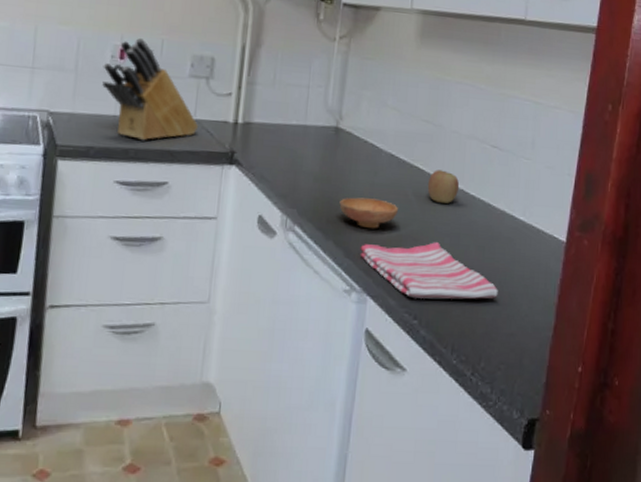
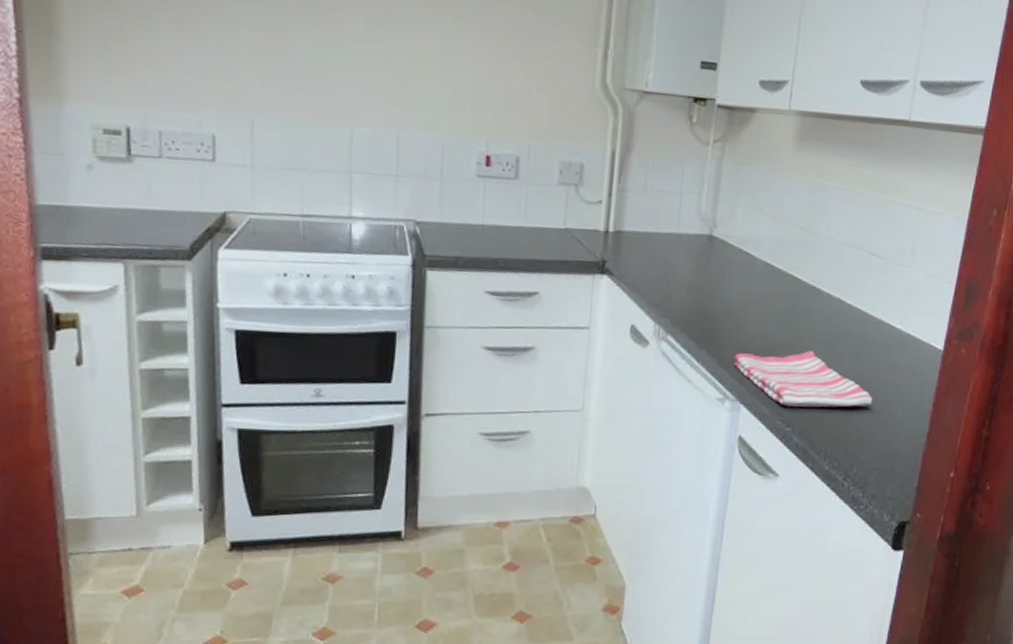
knife block: present [102,37,199,141] -> none [469,143,569,251]
bowl: present [339,197,398,229] -> none [713,306,773,338]
apple: present [427,170,460,203] -> none [802,278,836,312]

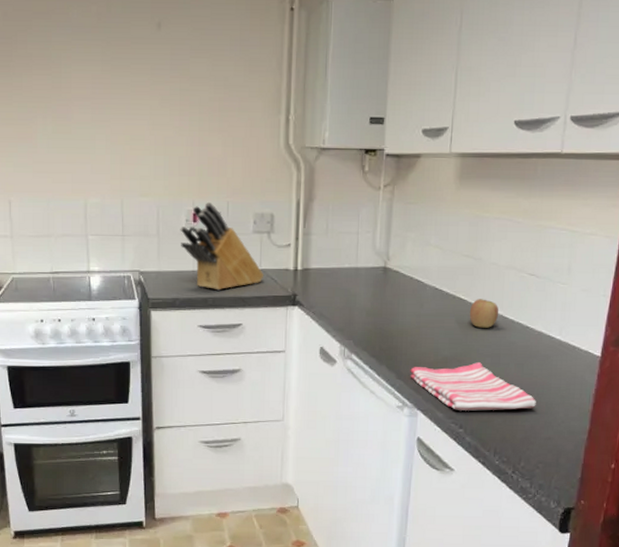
knife block: none [469,143,569,251] -> present [180,201,265,291]
apple: none [802,278,836,312] -> present [469,299,499,328]

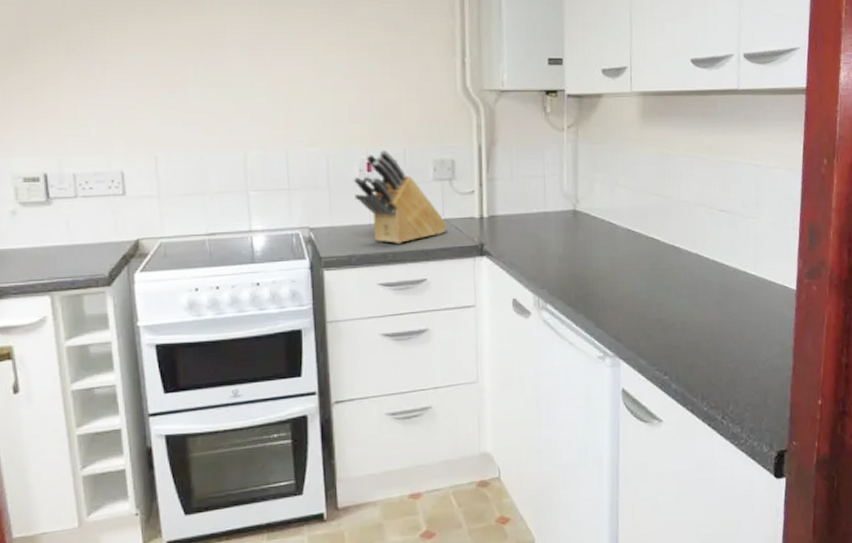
dish towel: present [410,362,536,411] -> none [609,304,739,356]
apple: present [469,299,499,328] -> none [663,238,694,268]

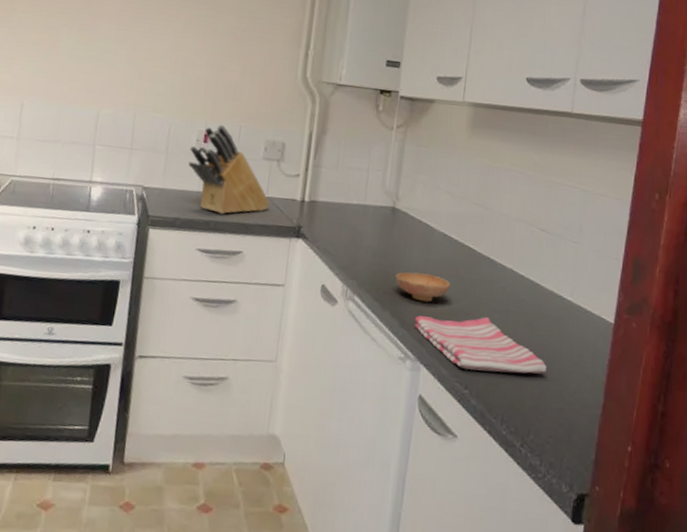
bowl: none [585,271,639,299] -> present [395,272,450,302]
dish towel: none [609,304,739,356] -> present [414,315,547,374]

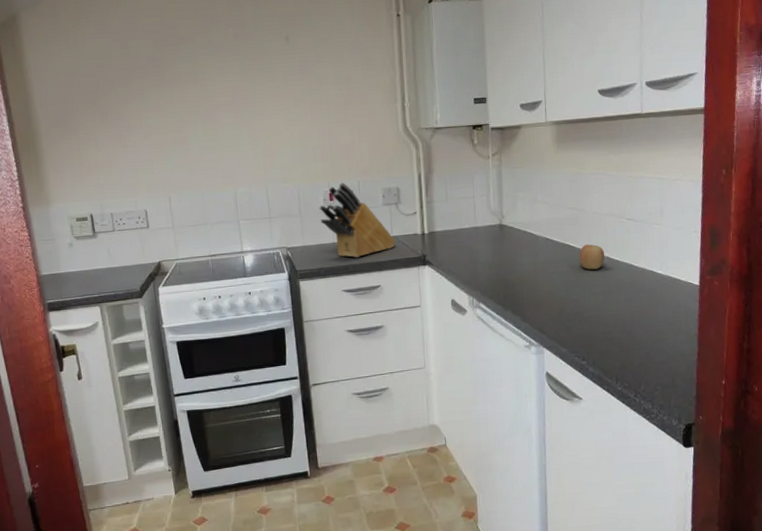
bowl: present [395,272,450,302] -> none [511,274,558,298]
dish towel: present [414,315,547,374] -> none [533,300,648,345]
apple: none [478,249,509,282] -> present [579,244,605,270]

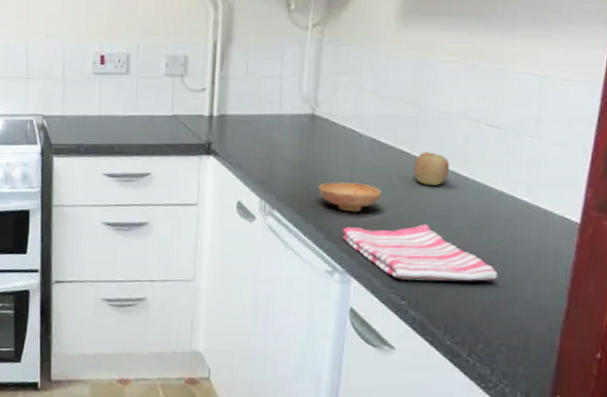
knife block: present [319,182,396,258] -> none [86,43,176,137]
bowl: none [511,274,558,298] -> present [318,182,381,213]
dish towel: none [533,300,648,345] -> present [341,224,497,282]

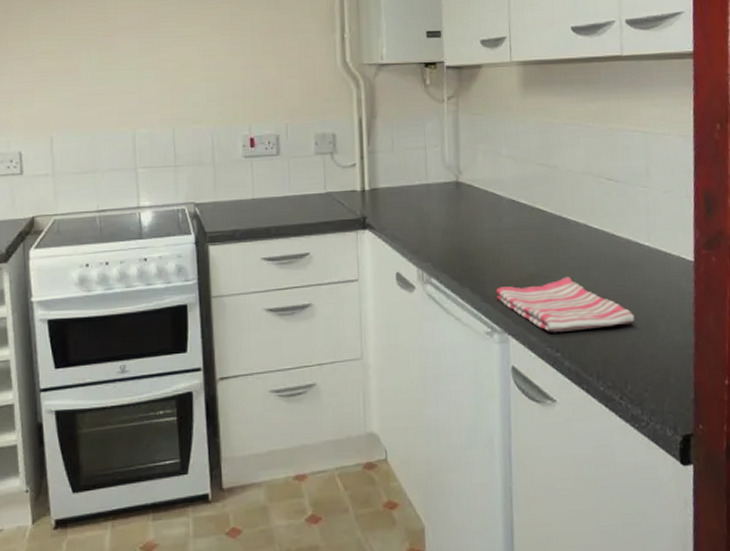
bowl: present [318,182,381,213] -> none [470,243,526,272]
apple: present [413,152,450,186] -> none [550,208,582,239]

